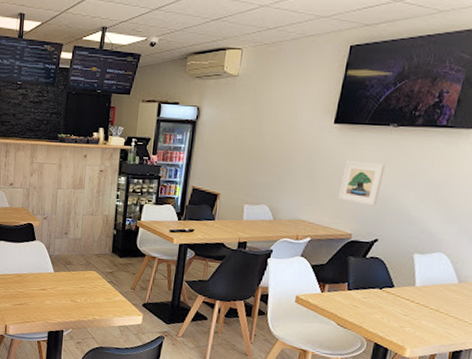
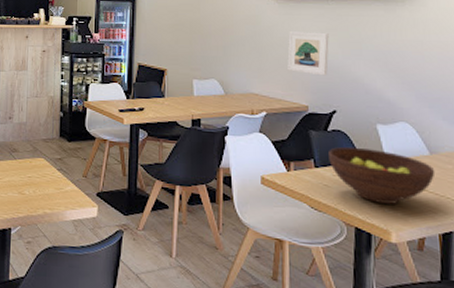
fruit bowl: none [362,272,460,325] -> present [328,146,436,204]

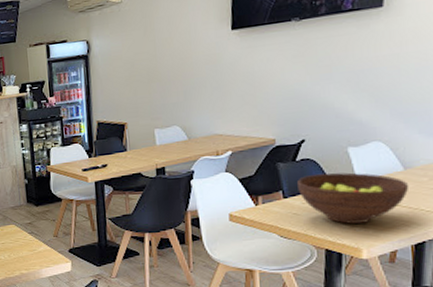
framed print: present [287,31,329,76] -> none [251,60,296,107]

